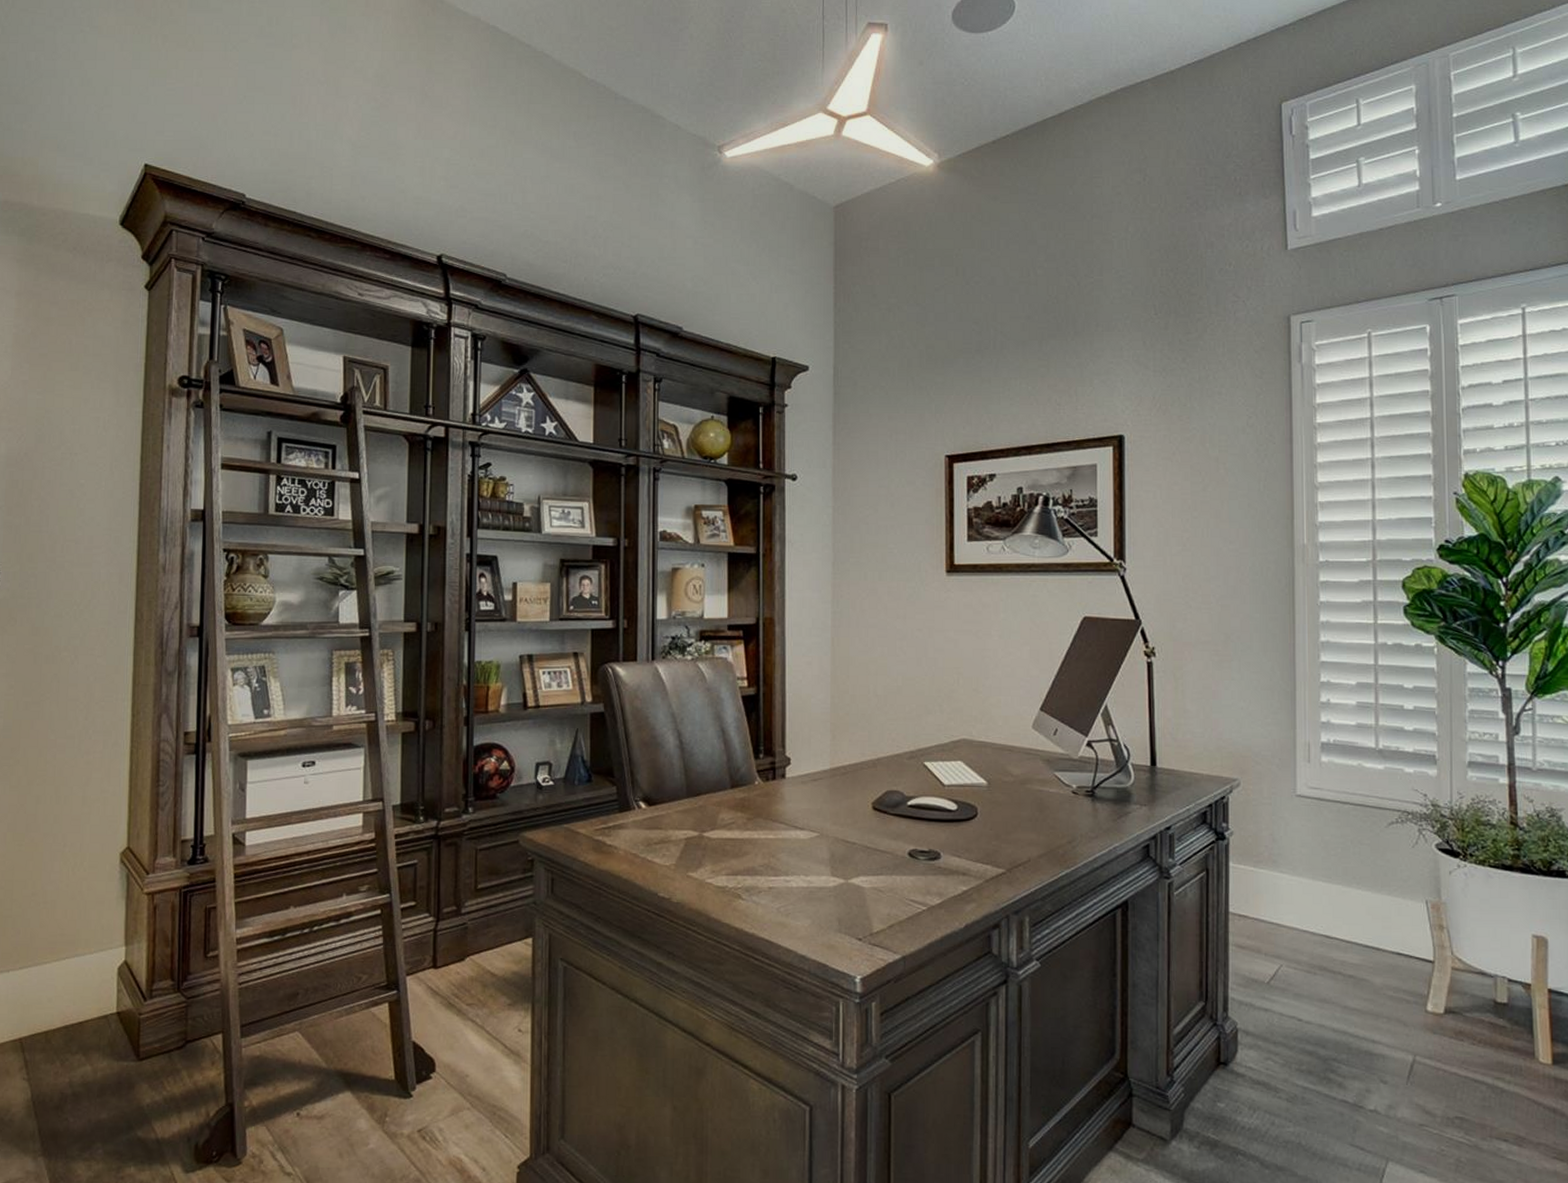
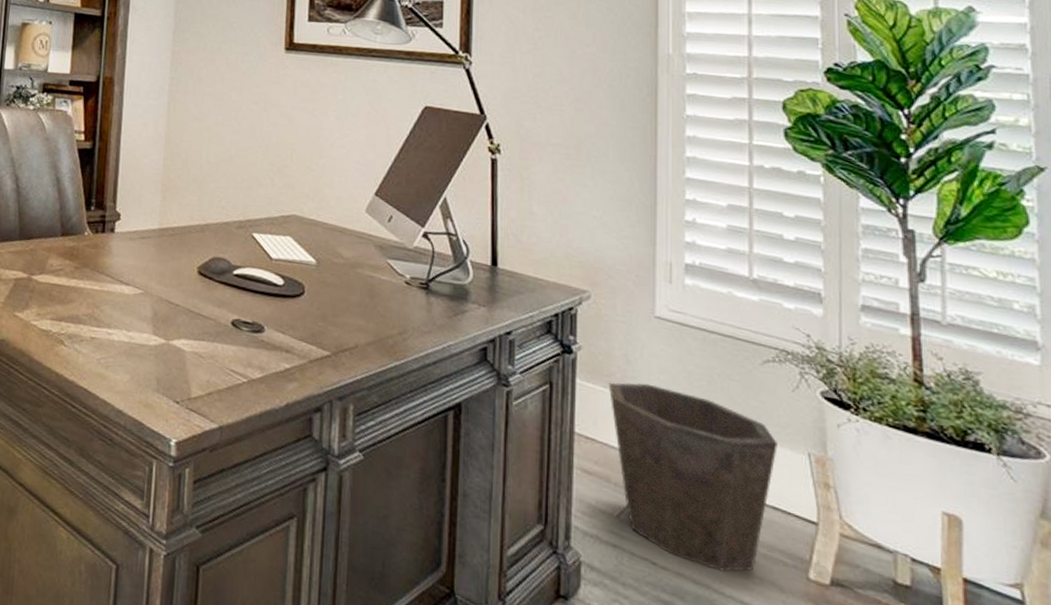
waste bin: none [1257,858,1401,1017] -> present [608,382,778,572]

